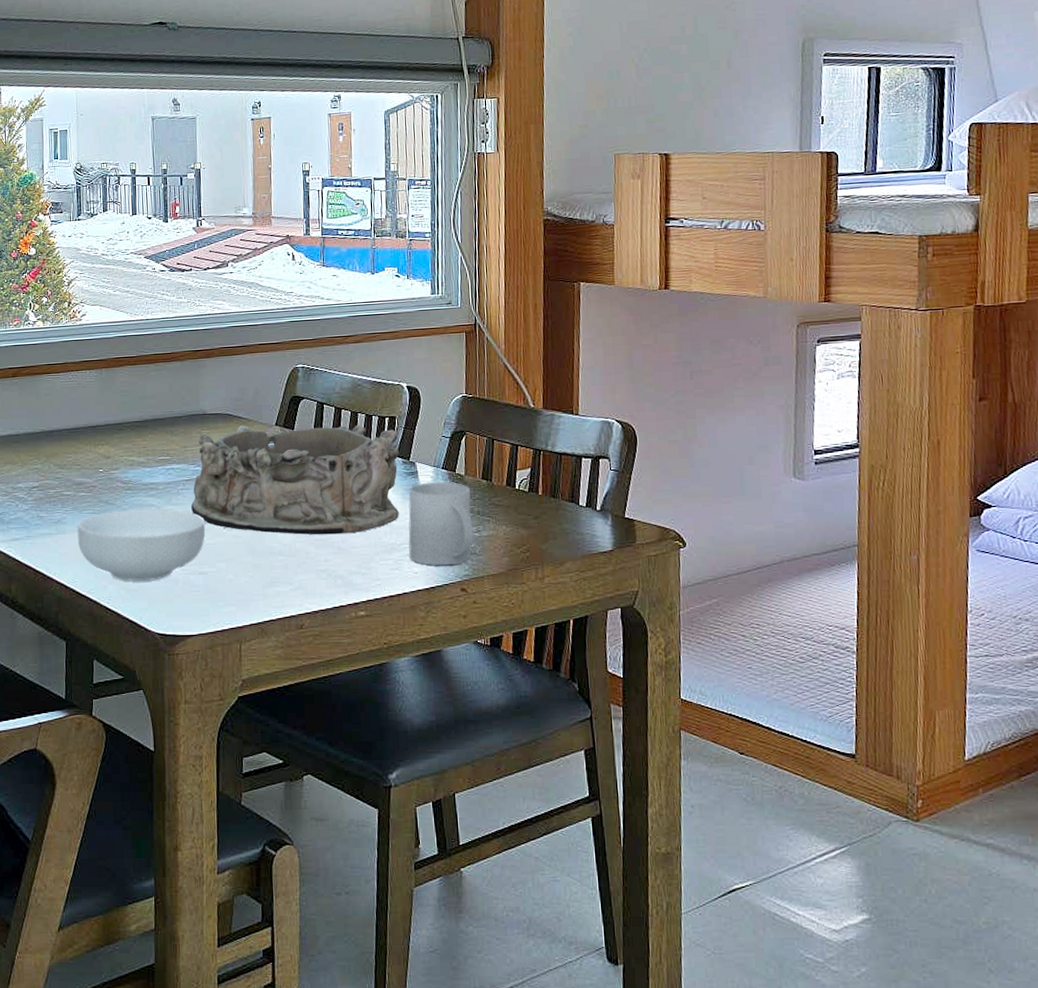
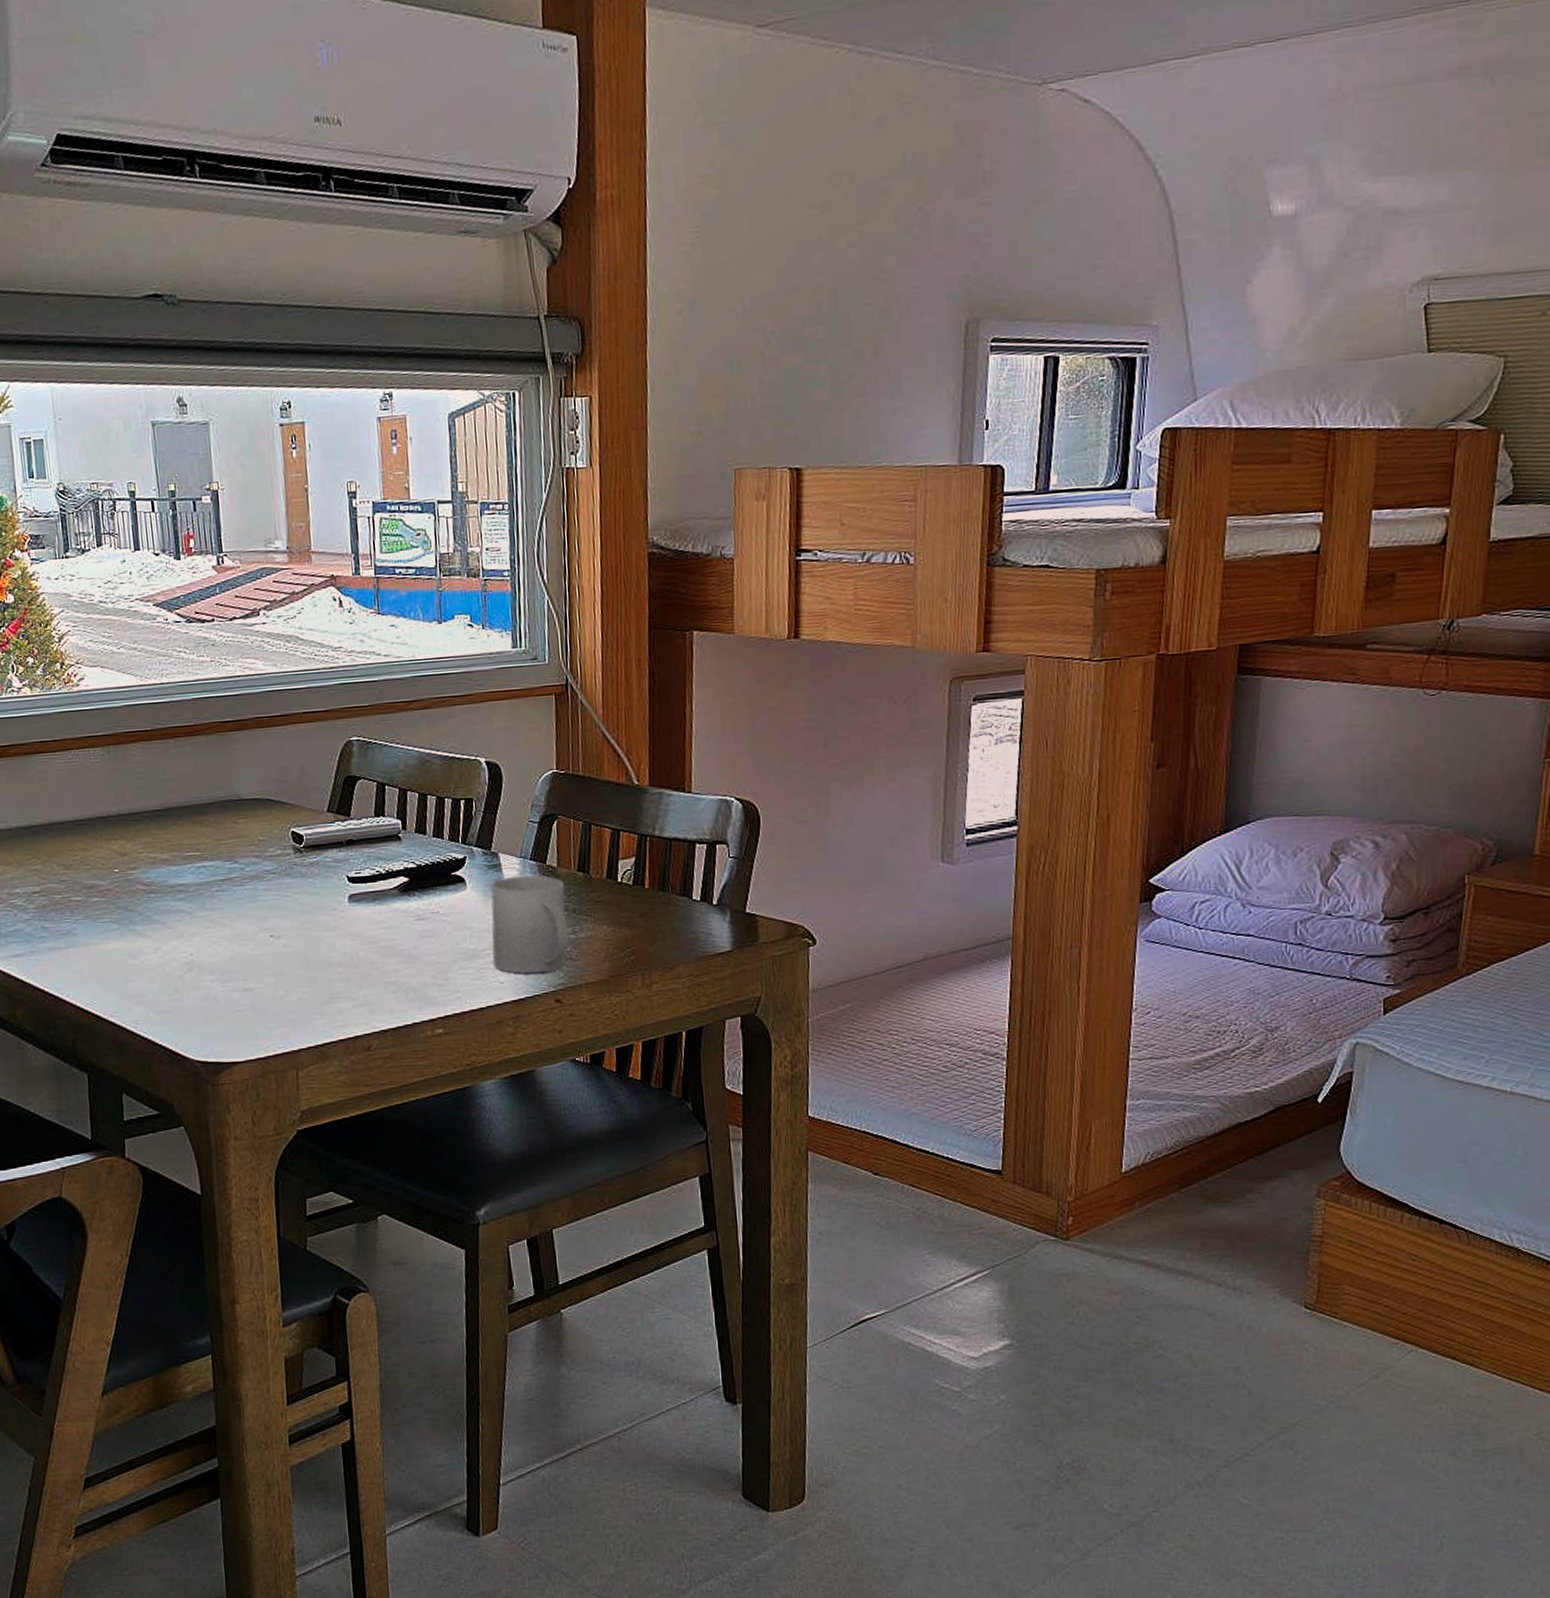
cereal bowl: present [77,508,206,581] -> none [91,915,249,1002]
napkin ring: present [191,425,399,535] -> none [229,809,480,942]

